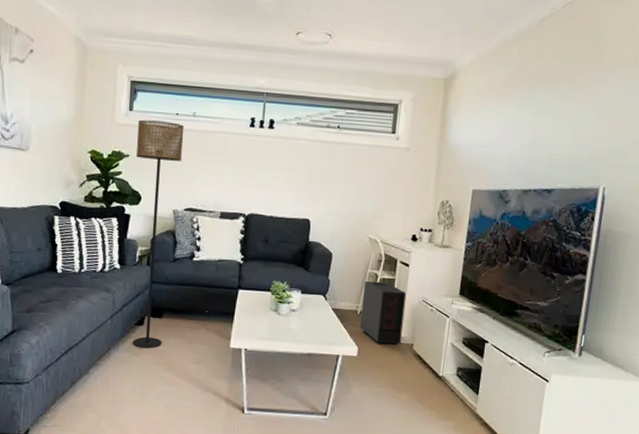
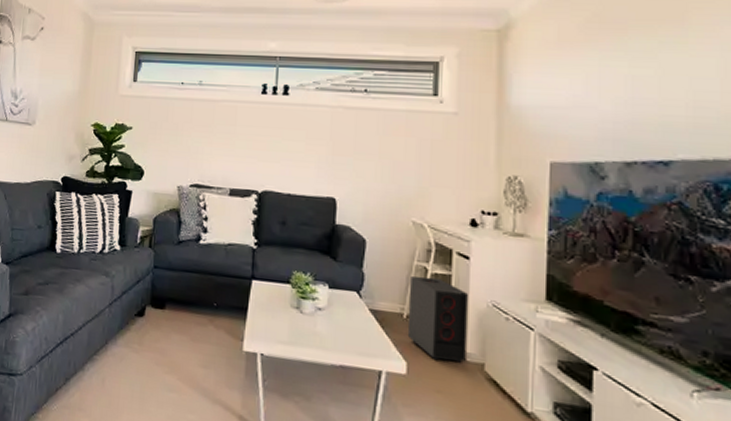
floor lamp: present [132,119,185,349] -> none [131,90,190,345]

